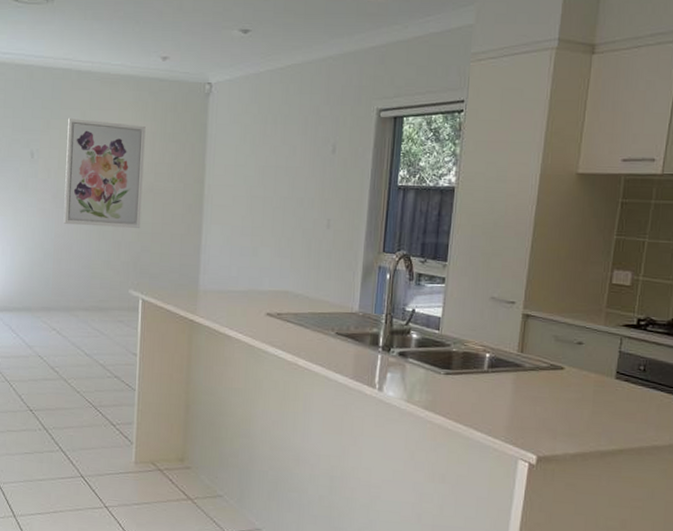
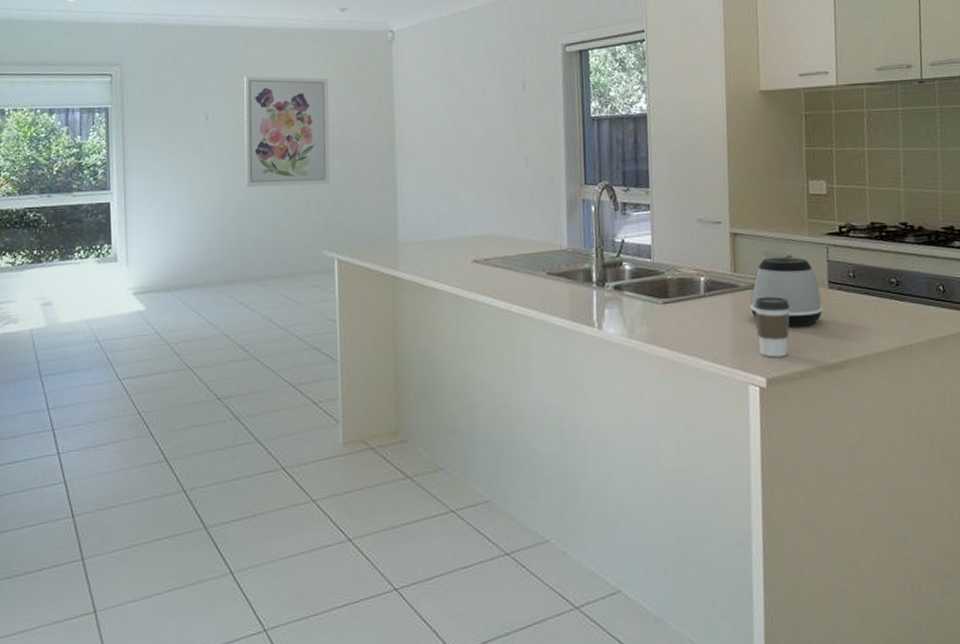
speaker: none [532,342,607,412] -> present [750,257,823,327]
coffee cup: none [534,379,573,438] -> present [754,296,790,358]

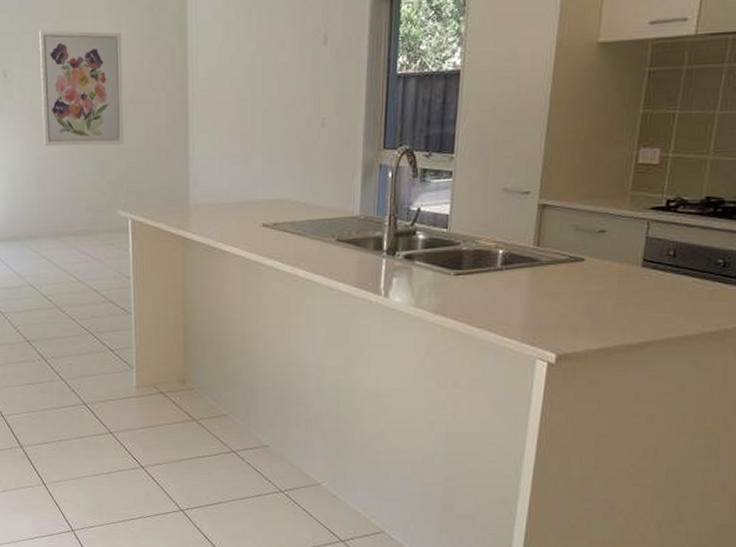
speaker: present [750,257,823,327] -> none [550,231,633,305]
coffee cup: present [754,296,790,358] -> none [552,273,594,334]

